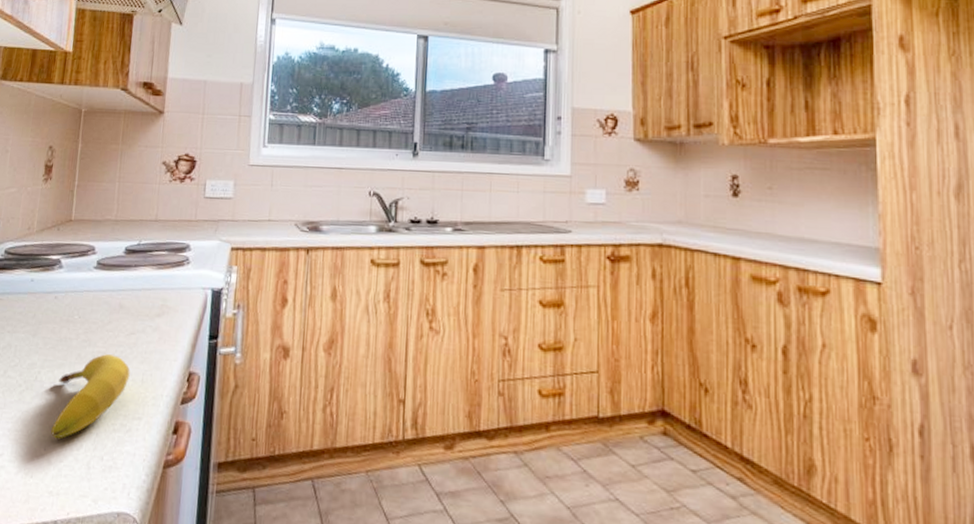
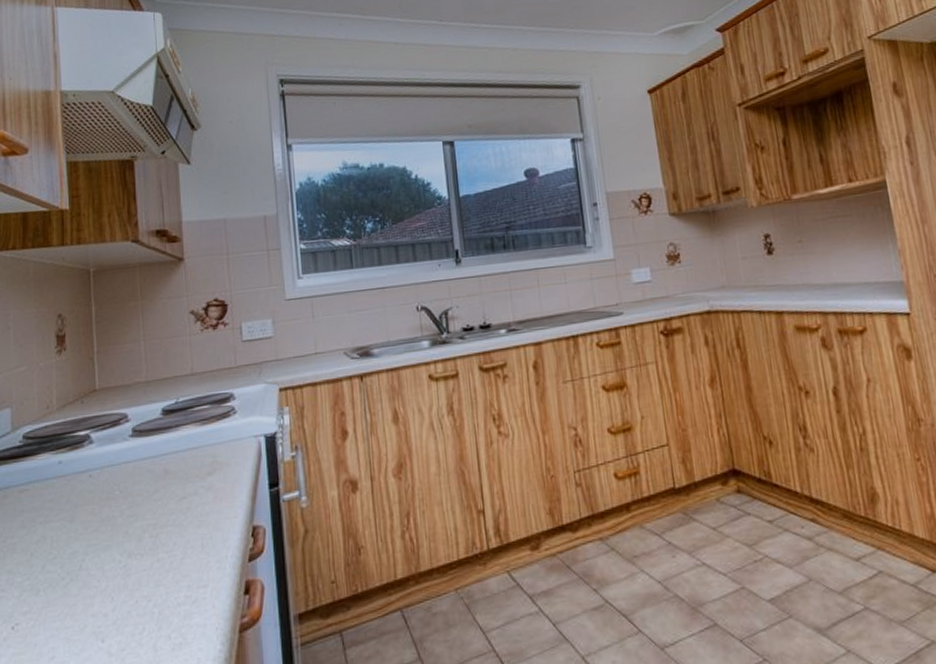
fruit: present [50,354,130,439] -> none [106,525,188,627]

